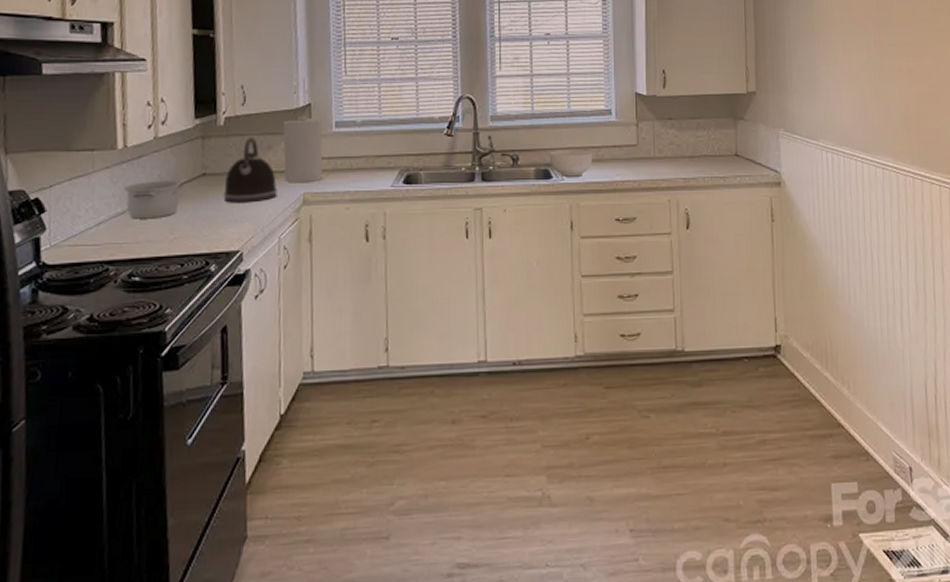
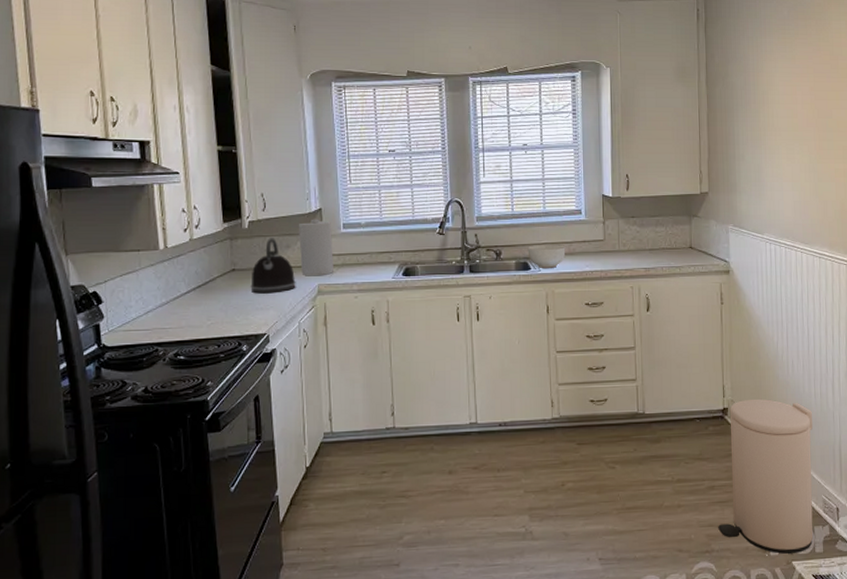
cooking pot: present [124,180,182,219] -> none [167,275,215,308]
pedal bin: none [771,334,883,524] -> present [718,398,814,554]

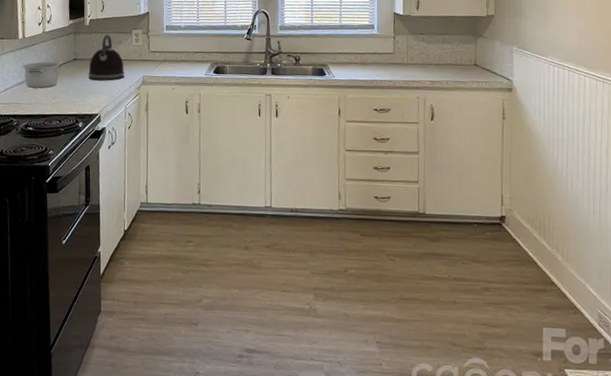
cooking pot: none [167,275,215,308] -> present [23,62,60,88]
paper towel holder: present [299,219,333,276] -> none [129,20,157,69]
bowl: present [527,244,566,268] -> none [323,53,358,75]
pedal bin: present [718,398,814,554] -> none [492,210,590,362]

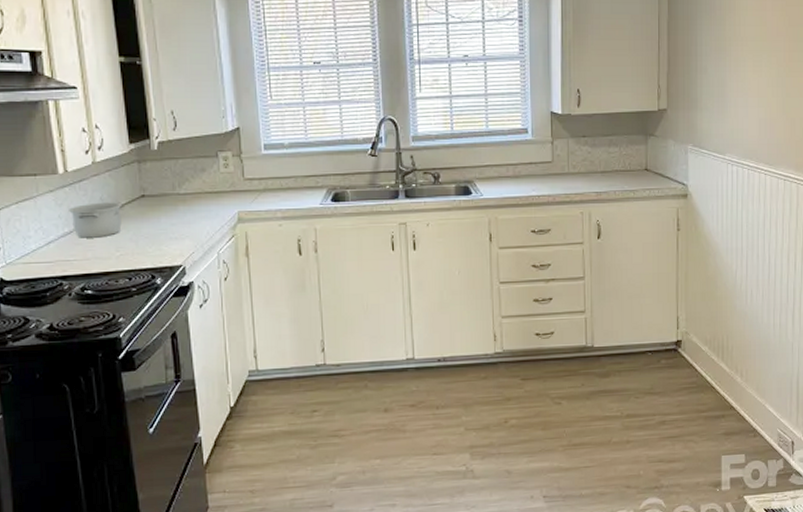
kettle: present [88,34,125,81] -> none [163,160,213,222]

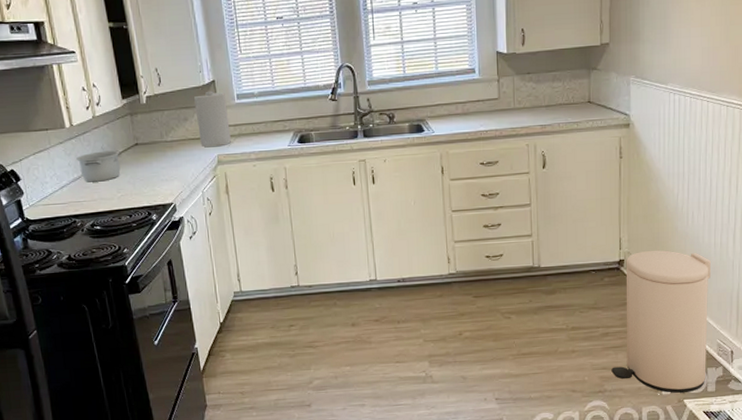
paper towel holder: none [215,139,255,203] -> present [194,91,231,148]
pedal bin: none [668,330,770,488] -> present [611,250,711,393]

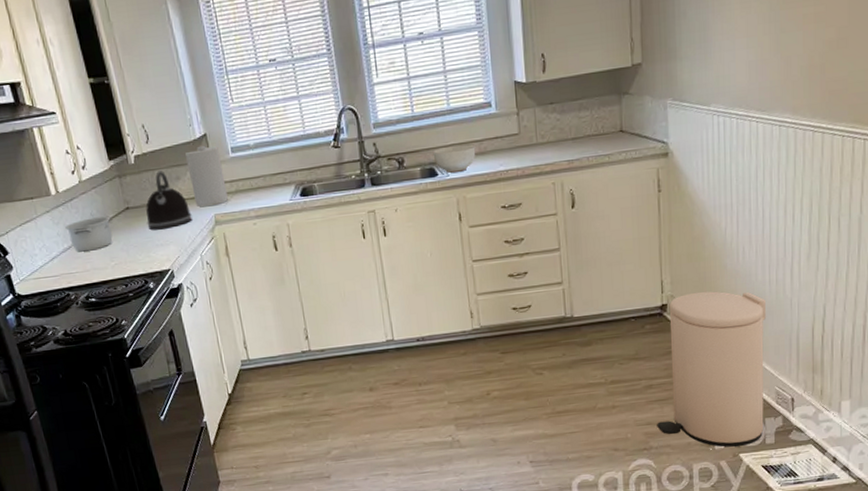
kettle: none [154,111,197,166] -> present [145,171,193,231]
bowl: none [420,104,460,130] -> present [432,143,476,173]

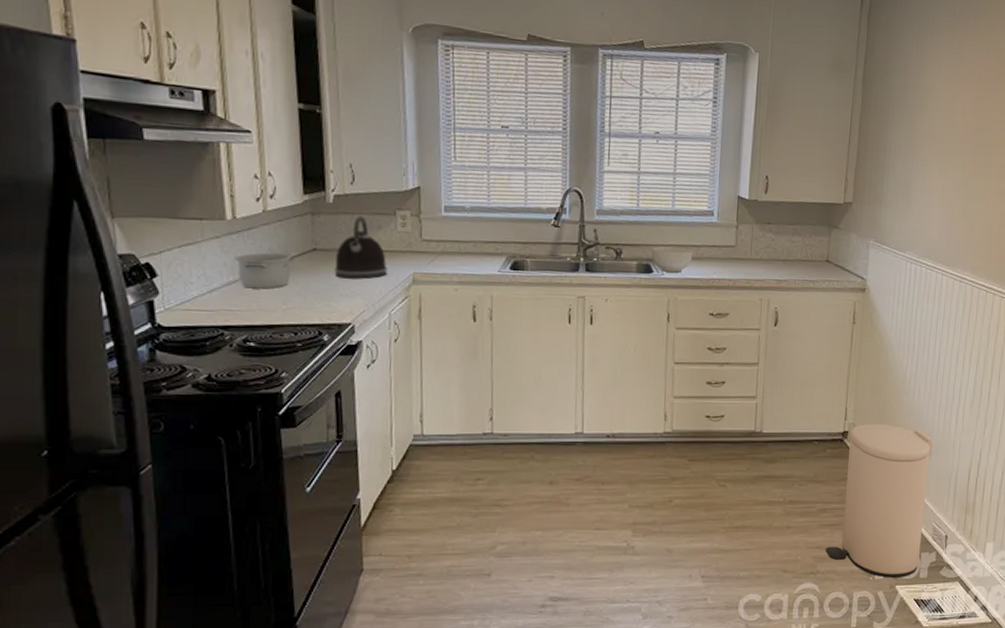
paper towel holder: present [185,145,228,208] -> none [392,198,432,264]

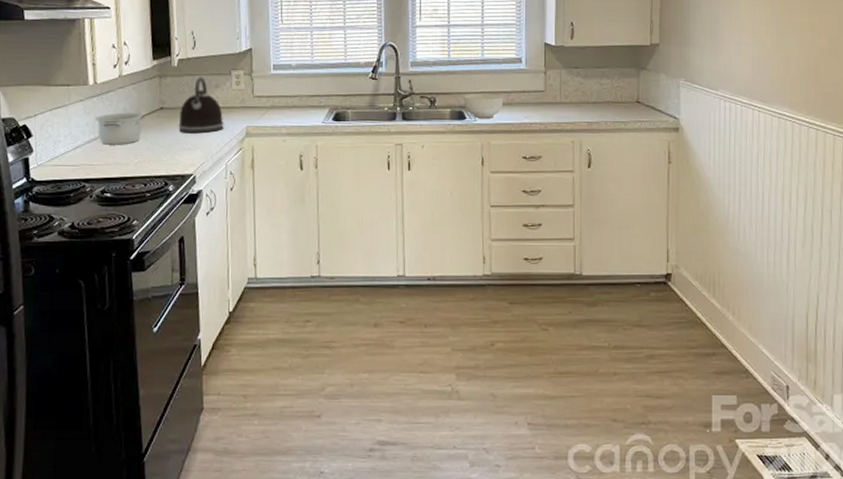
pedal bin: present [825,423,933,578] -> none [656,265,763,431]

